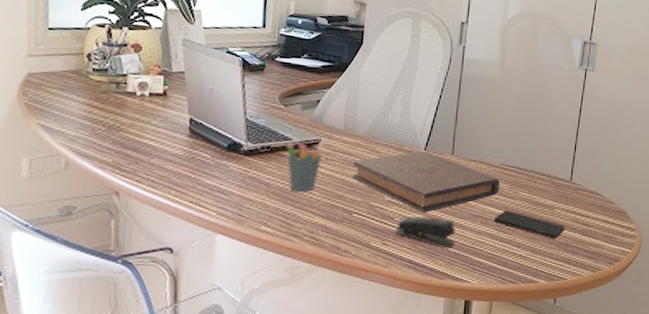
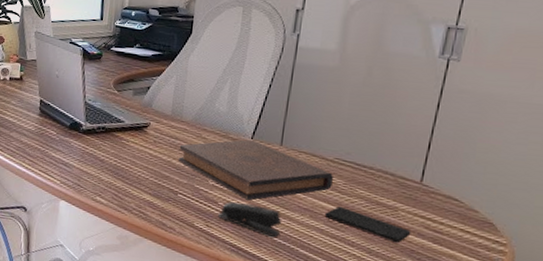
pen holder: present [287,137,325,192] -> none [119,121,153,170]

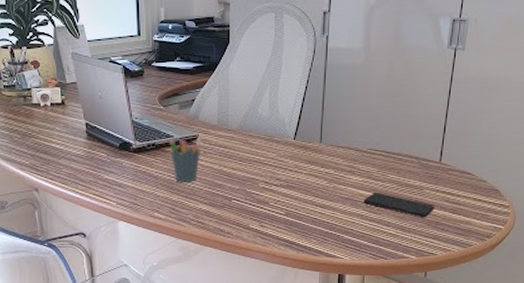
pen holder: none [119,121,153,170] -> present [169,133,201,182]
book: present [178,139,333,200] -> none [228,140,368,197]
stapler: present [218,202,281,237] -> none [271,201,326,227]

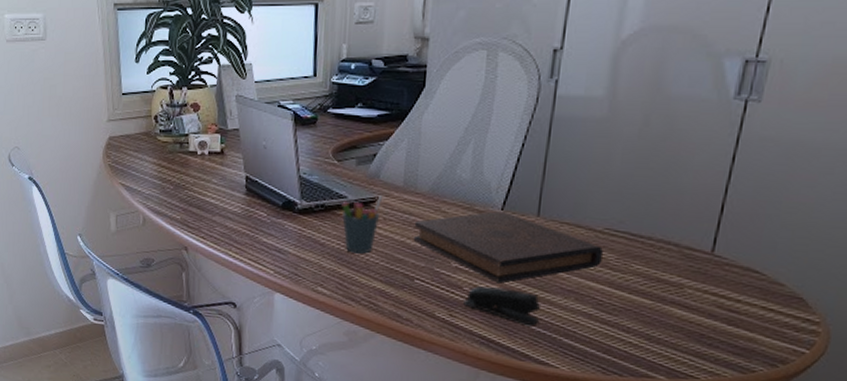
book: none [228,140,368,197] -> present [413,210,603,283]
stapler: none [271,201,326,227] -> present [463,286,540,325]
smartphone: present [364,191,435,218] -> none [594,285,701,327]

